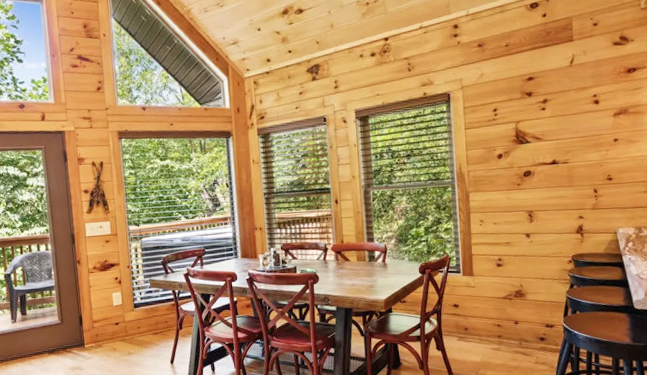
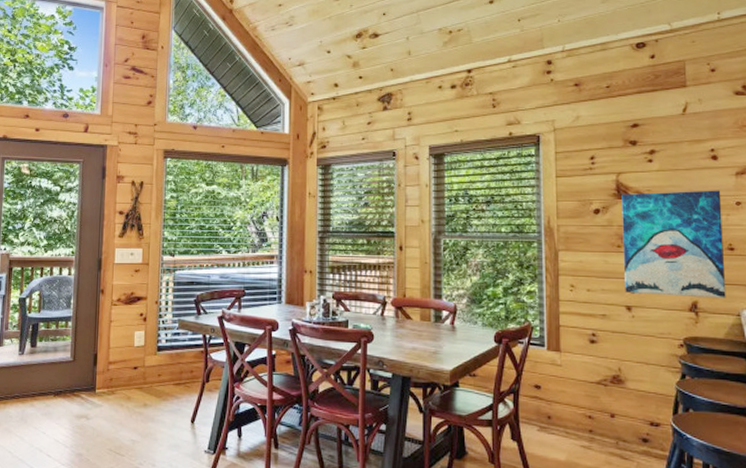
wall art: none [520,130,606,223] -> present [621,190,726,299]

